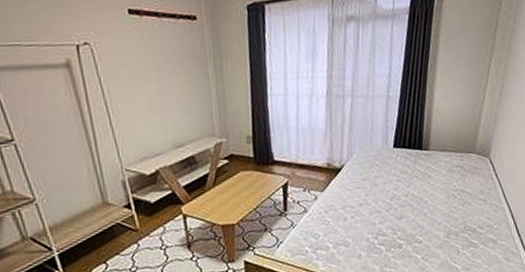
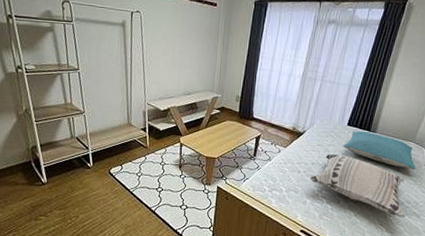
decorative pillow: none [361,186,481,248] -> present [311,154,405,218]
pillow: none [393,150,482,188] -> present [343,130,416,169]

